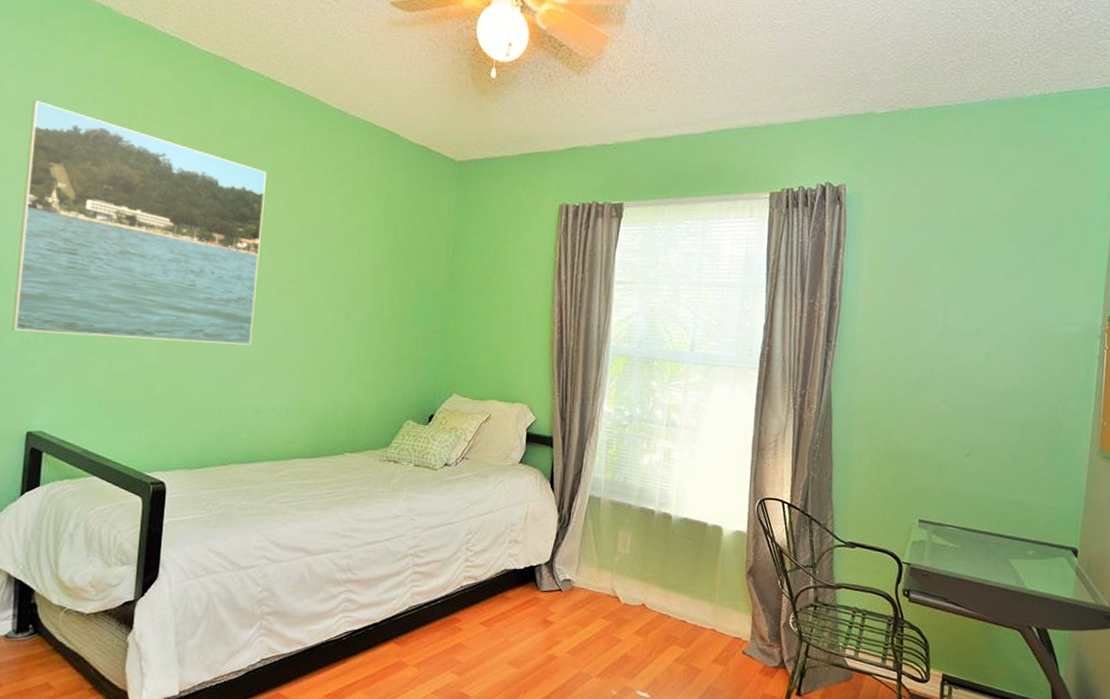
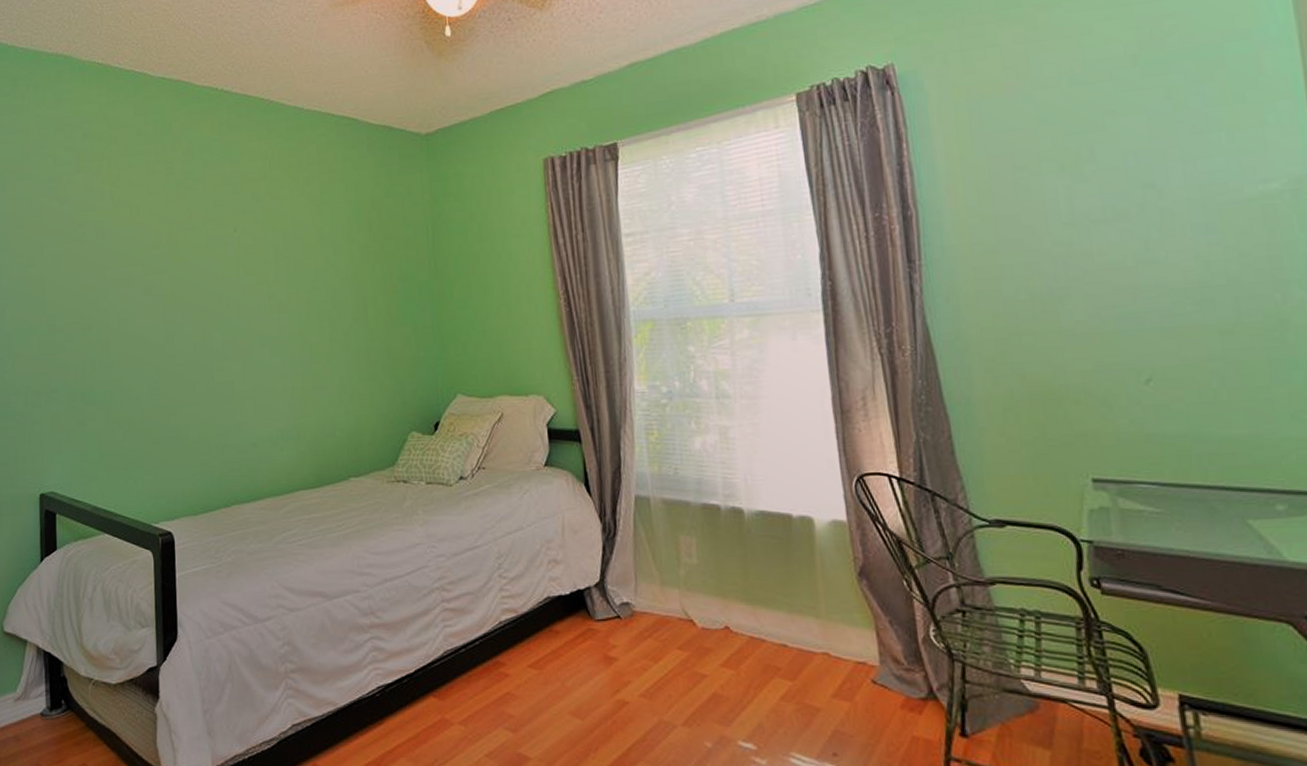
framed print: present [12,101,267,346] -> none [13,160,239,391]

